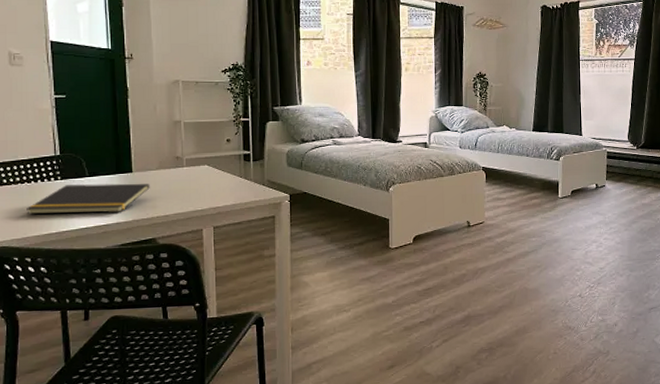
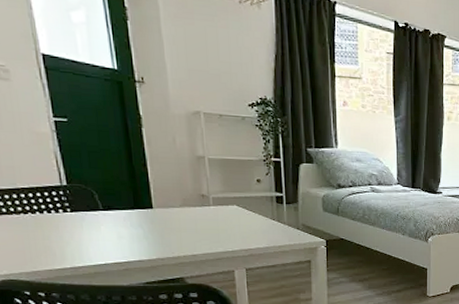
notepad: present [26,183,150,214] -> none [33,218,174,249]

